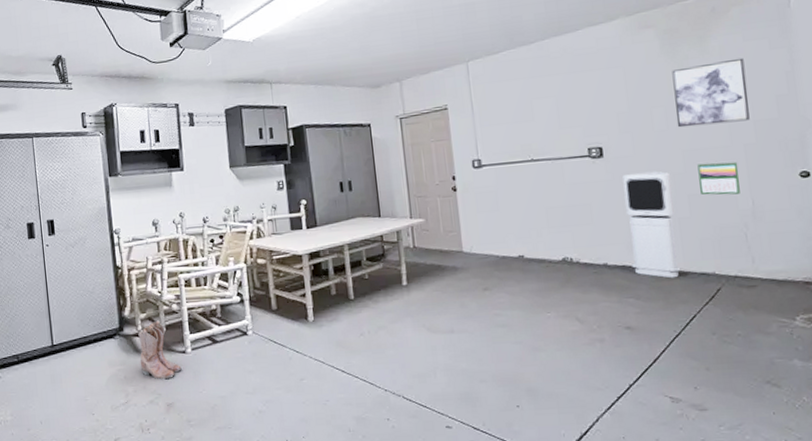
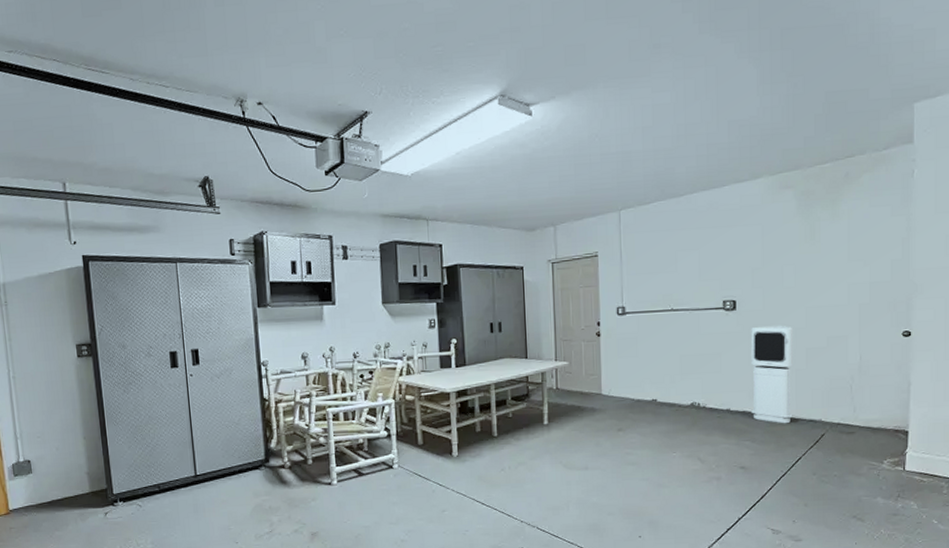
boots: present [138,321,182,380] -> none [284,454,327,510]
wall art: present [672,57,750,128] -> none [803,222,868,286]
calendar: present [697,161,740,195] -> none [817,319,852,350]

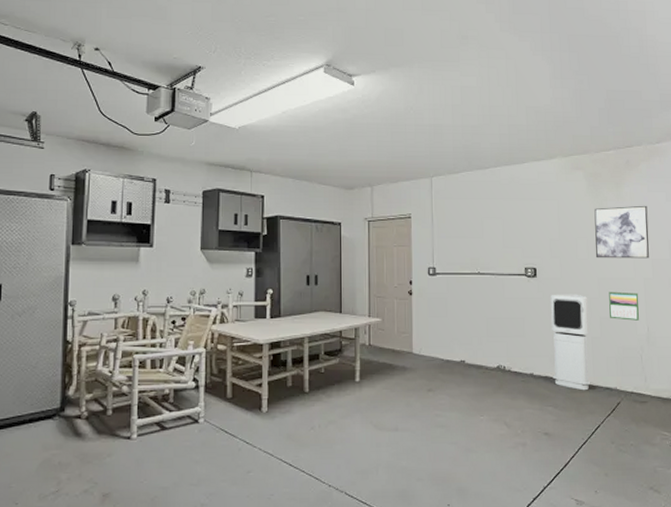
wall art: none [803,222,868,286] -> present [594,205,650,259]
calendar: none [817,319,852,350] -> present [609,291,640,321]

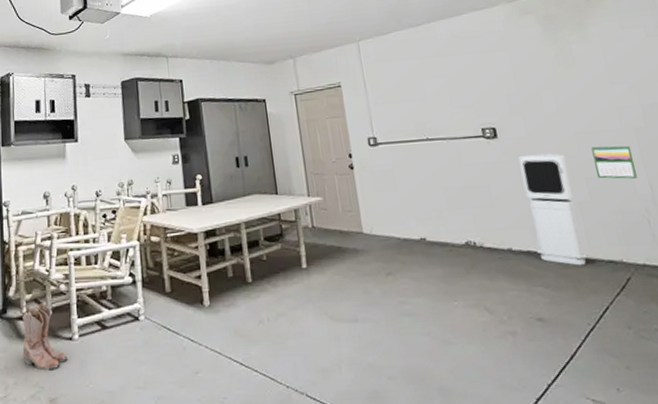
boots: none [78,403,124,467] -> present [22,303,68,371]
wall art: present [594,205,650,259] -> none [555,44,637,110]

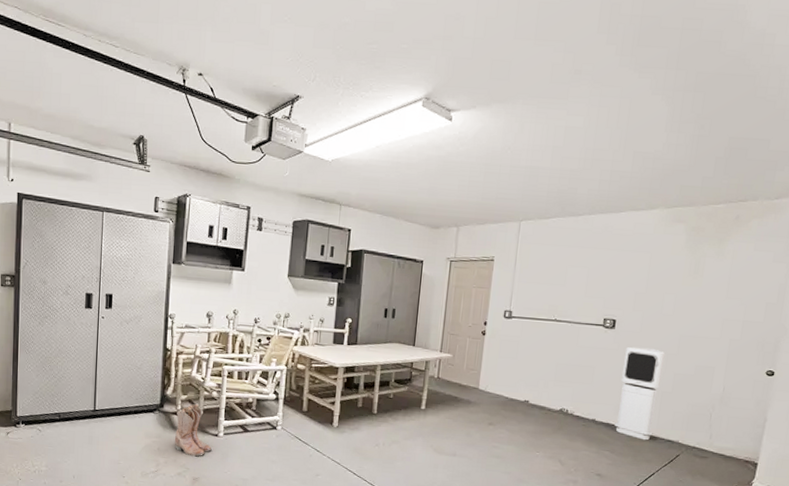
calendar: present [591,145,637,179] -> none [685,349,721,380]

